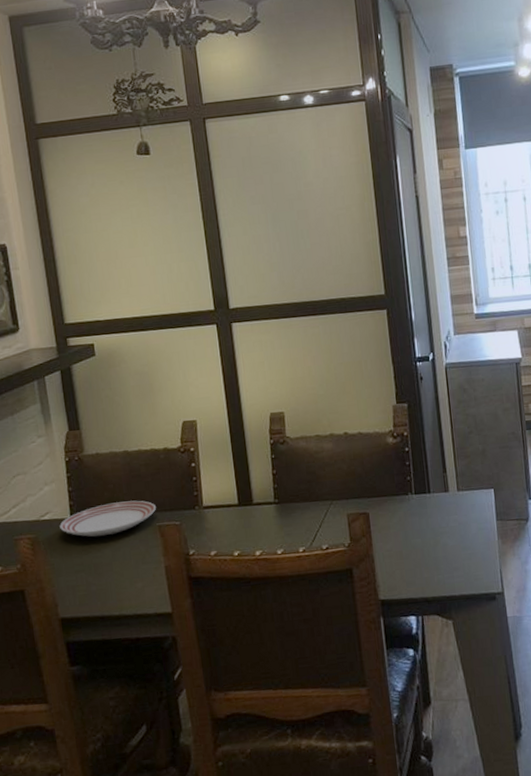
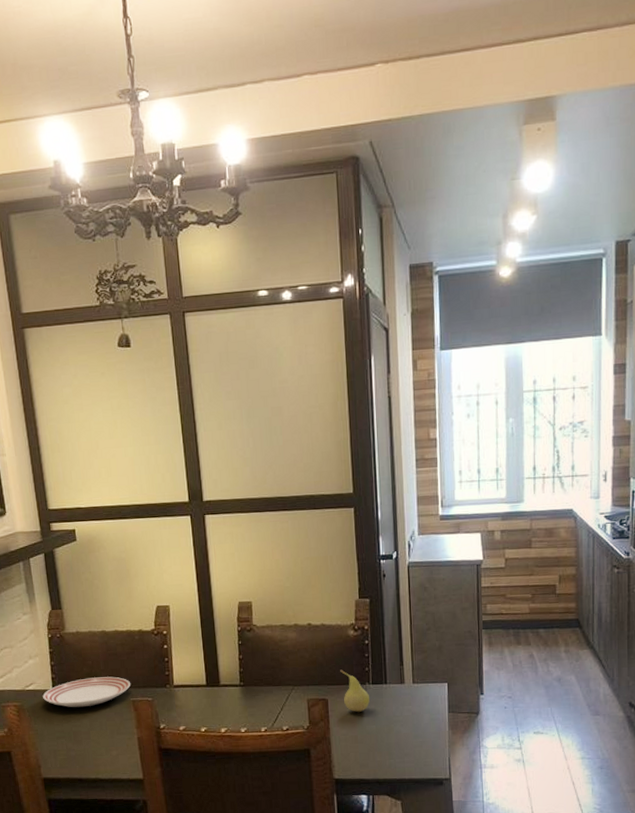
fruit: none [380,480,413,525] -> present [340,669,370,712]

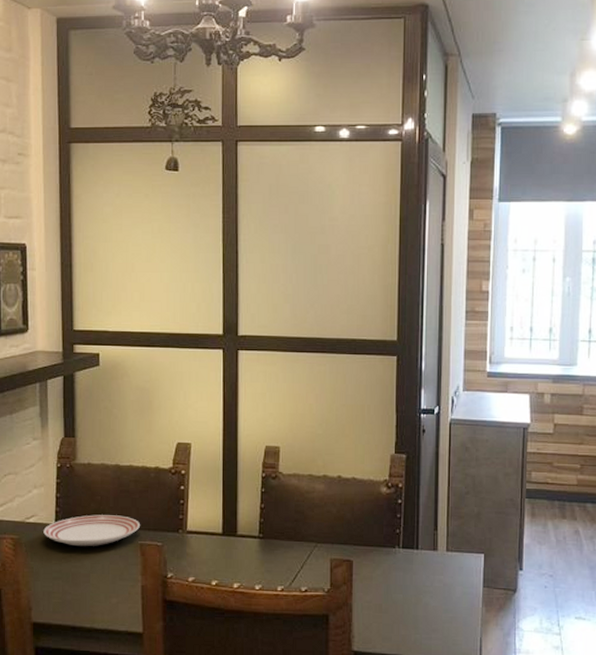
fruit: present [340,669,370,712] -> none [368,529,398,578]

